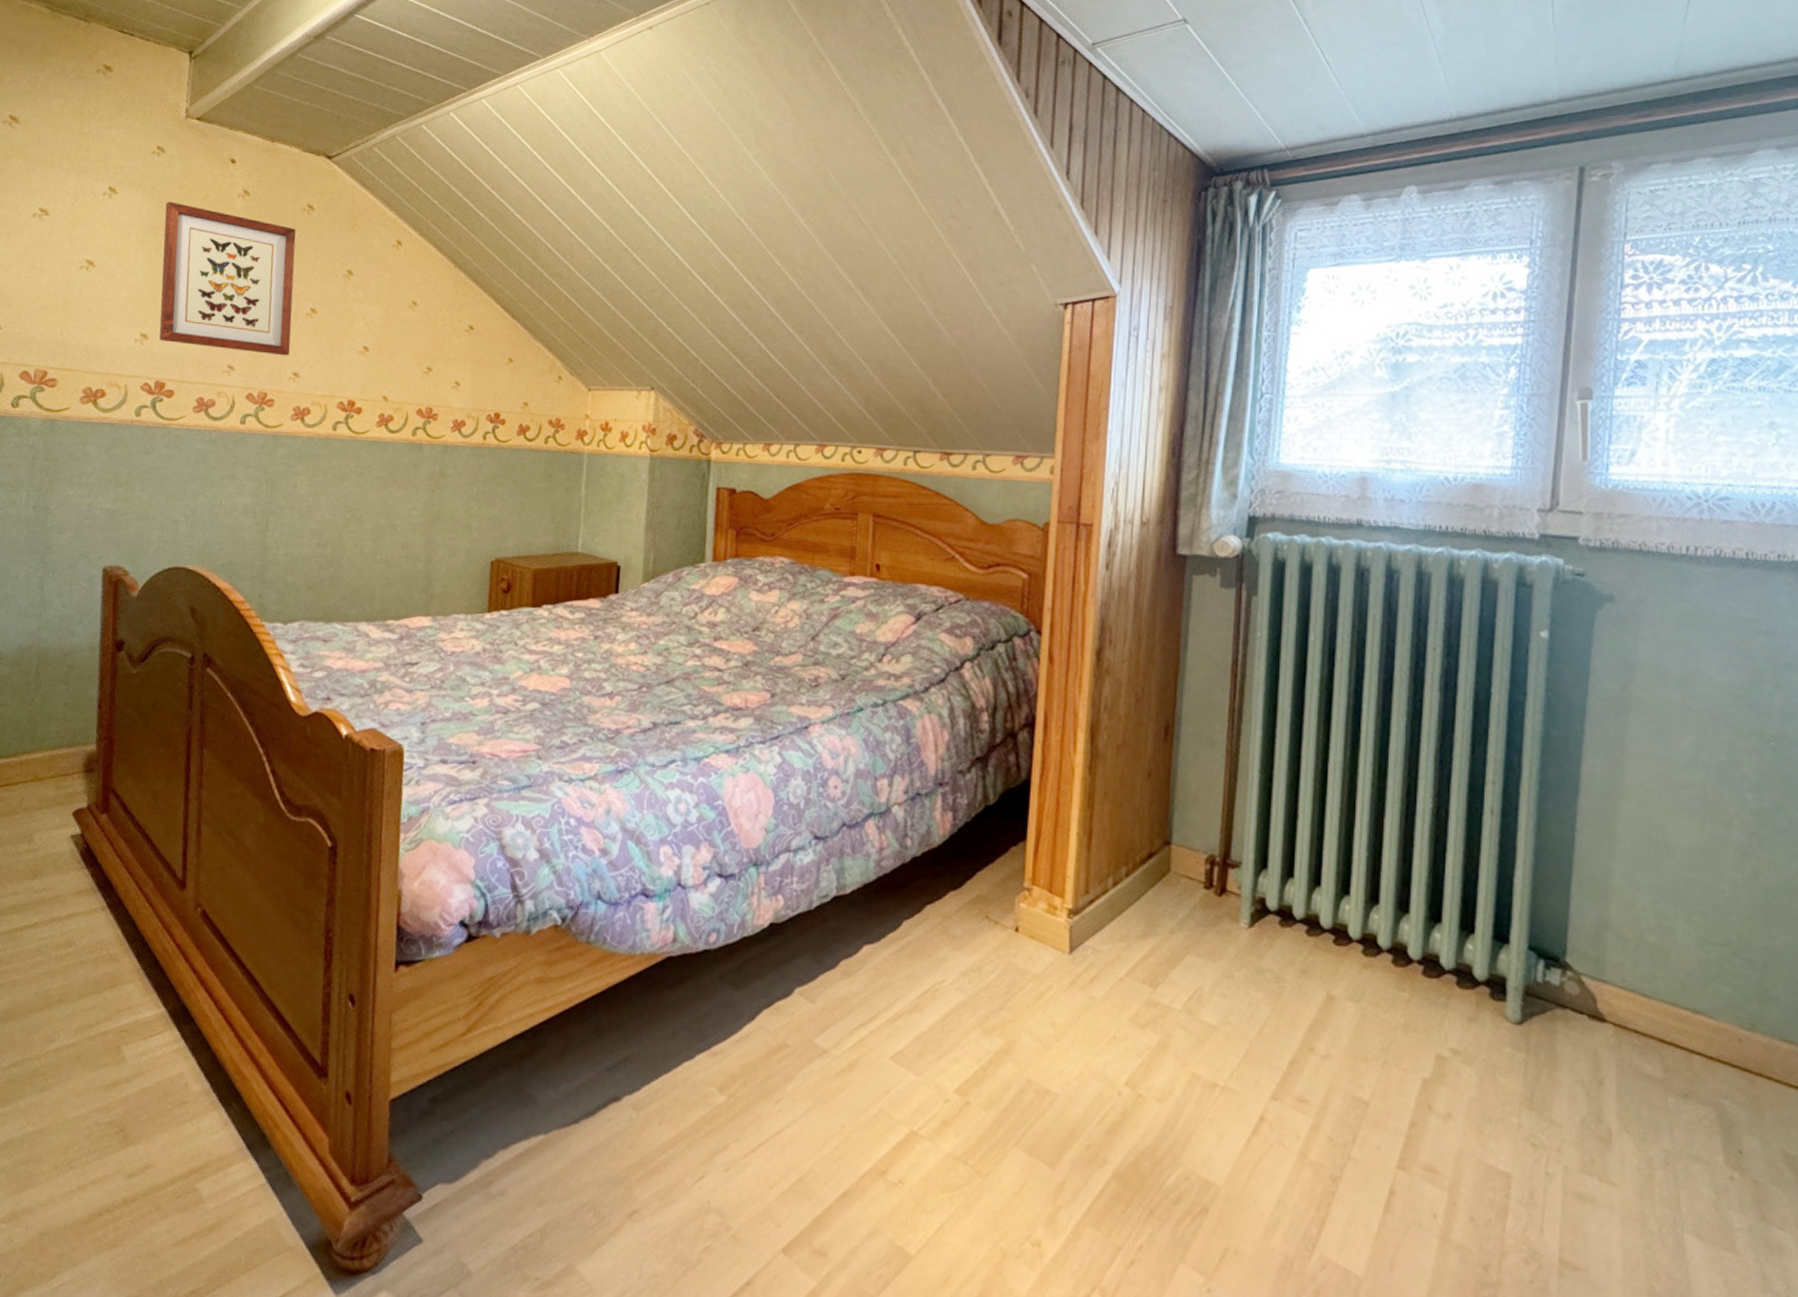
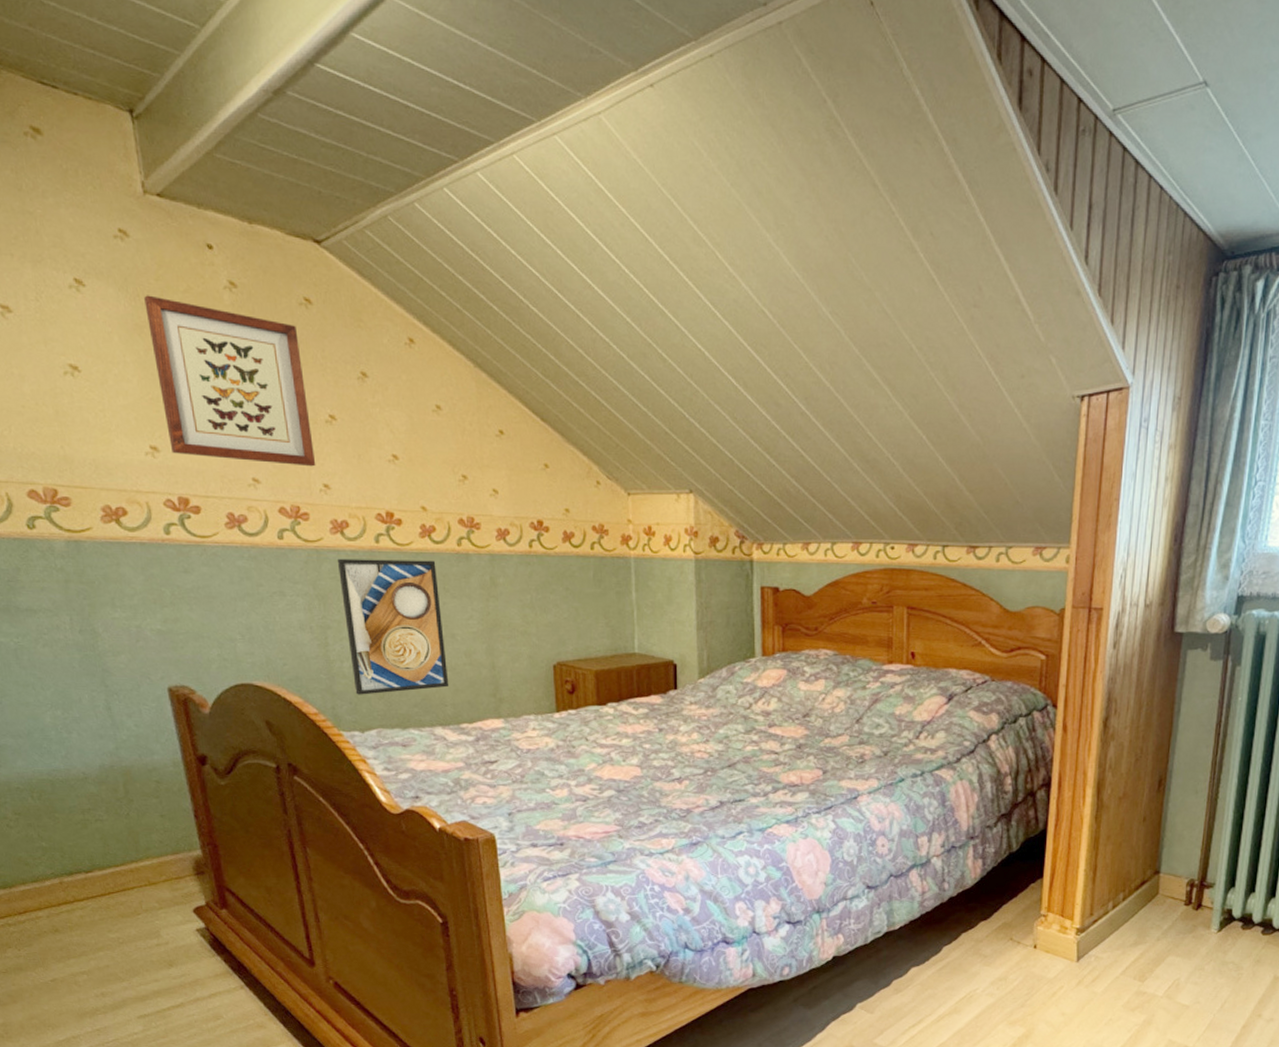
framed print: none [285,444,388,585] -> present [337,558,449,695]

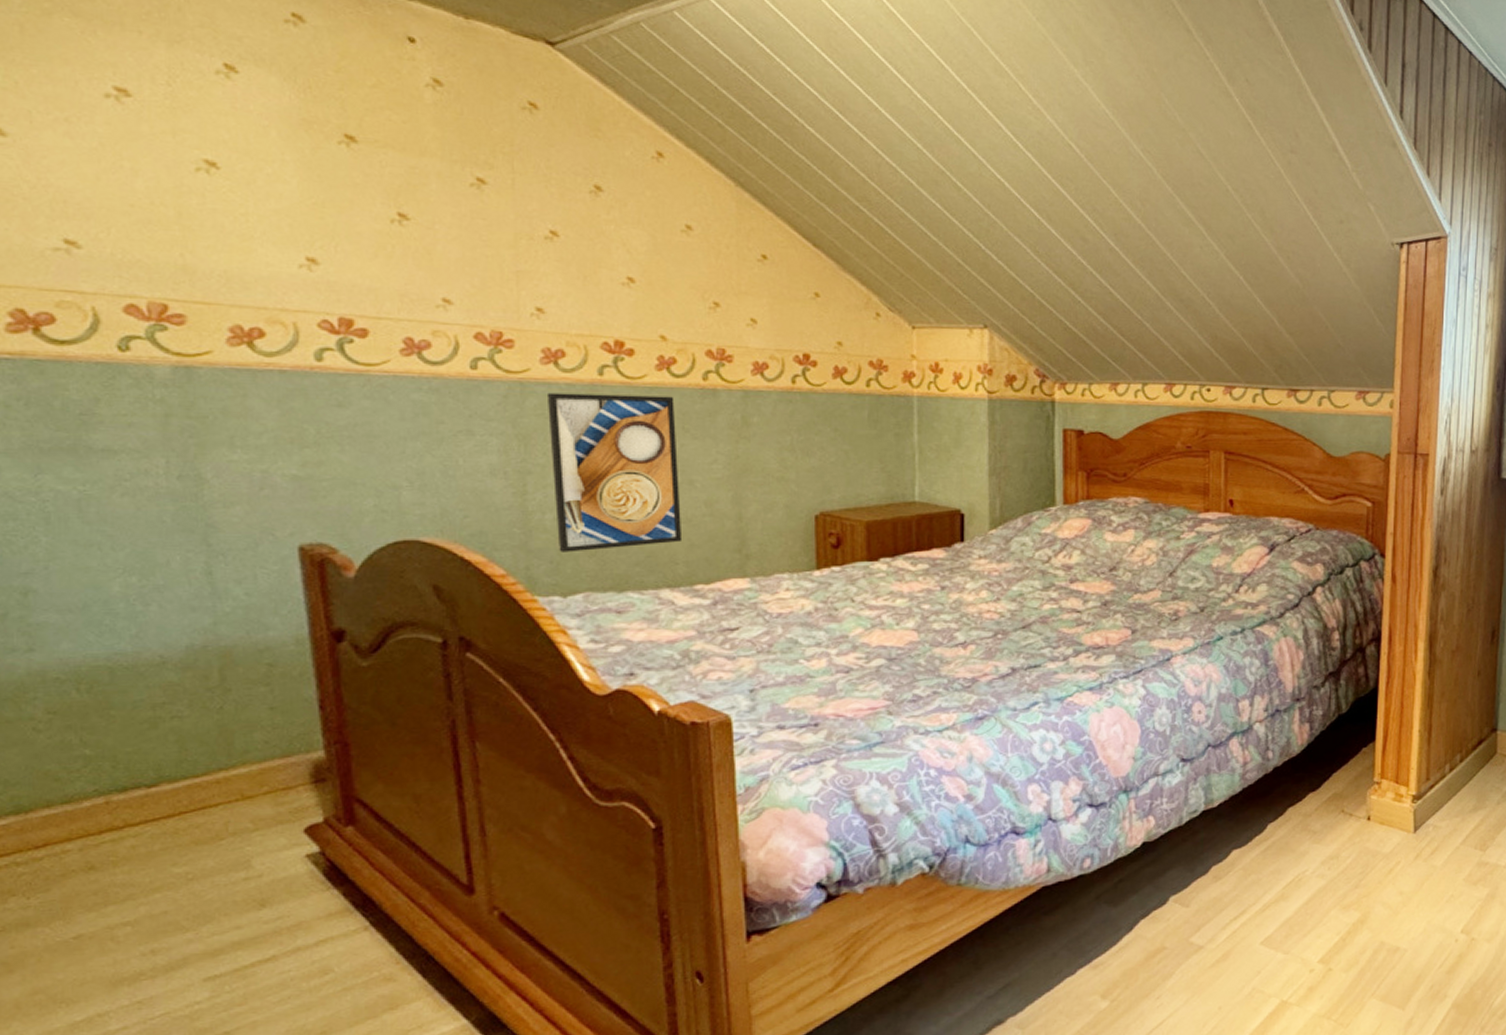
wall art: present [144,295,316,467] -> none [318,87,528,288]

